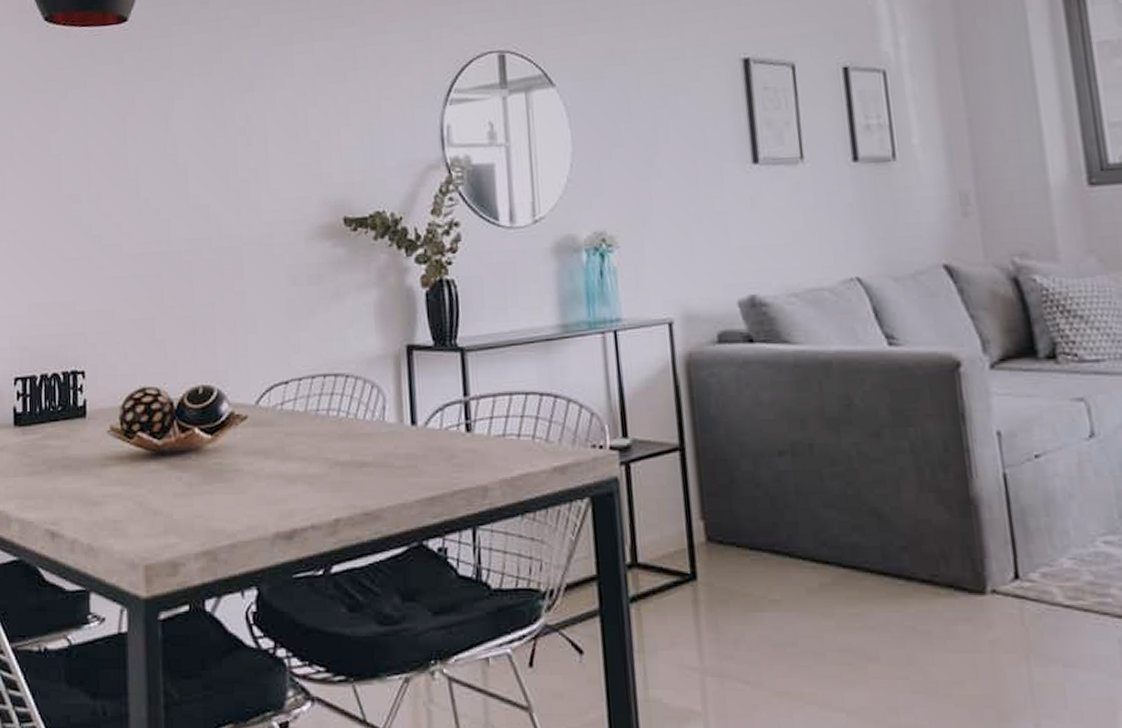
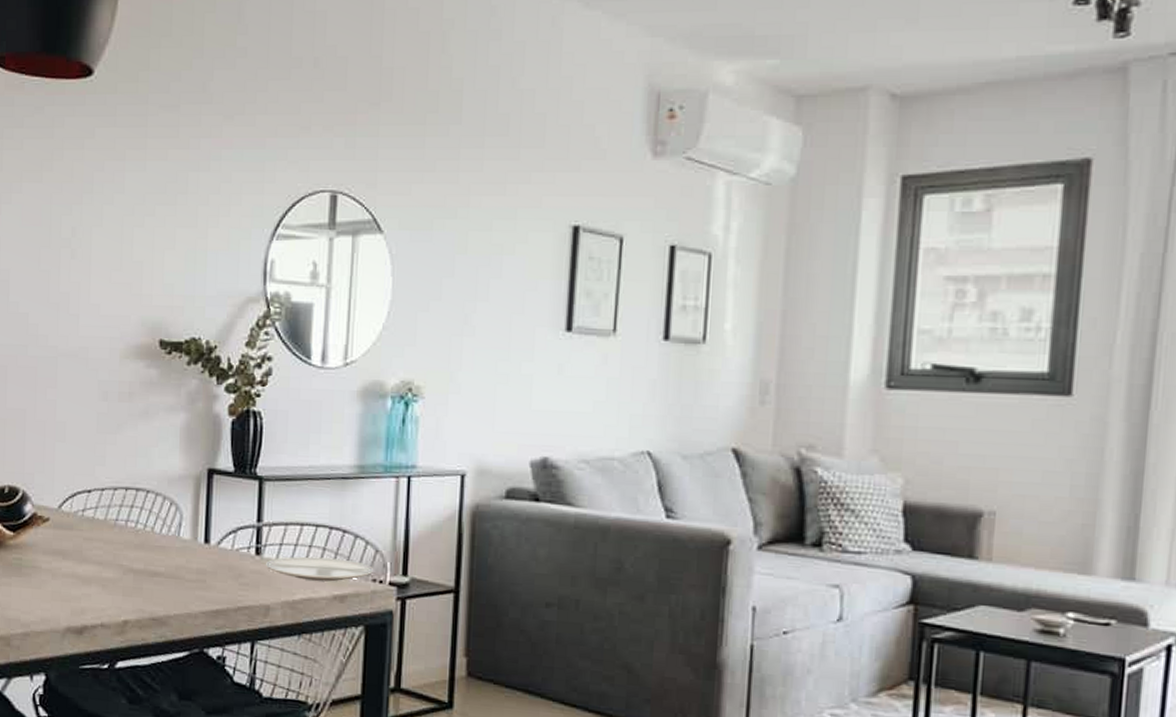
plate: none [477,426,592,454] -> present [265,556,374,582]

